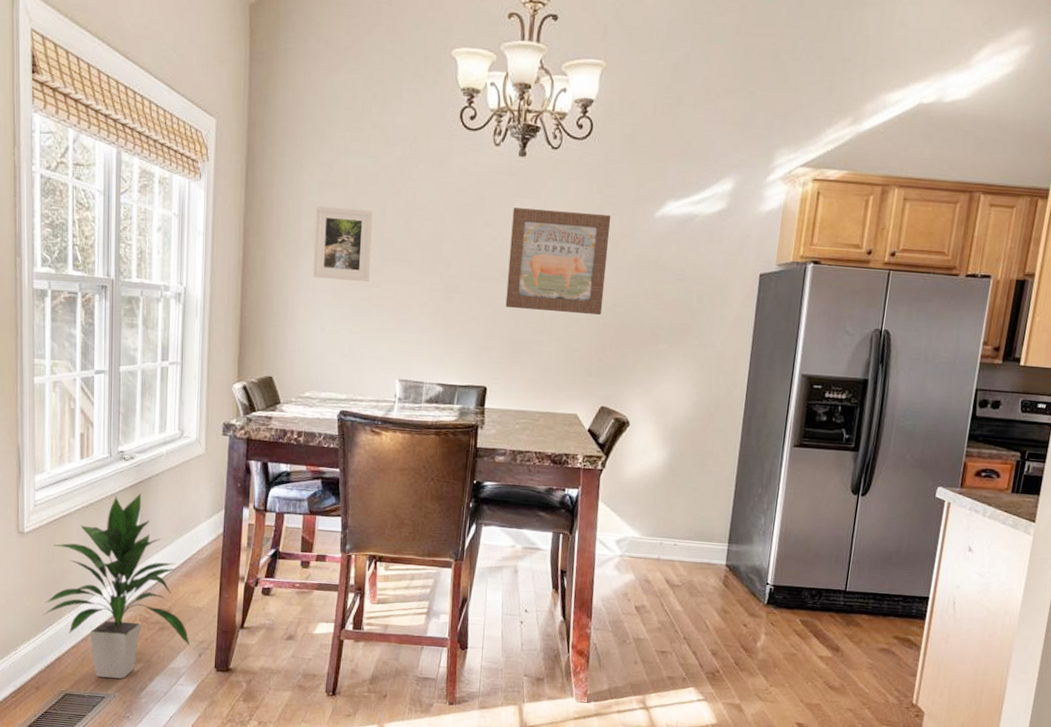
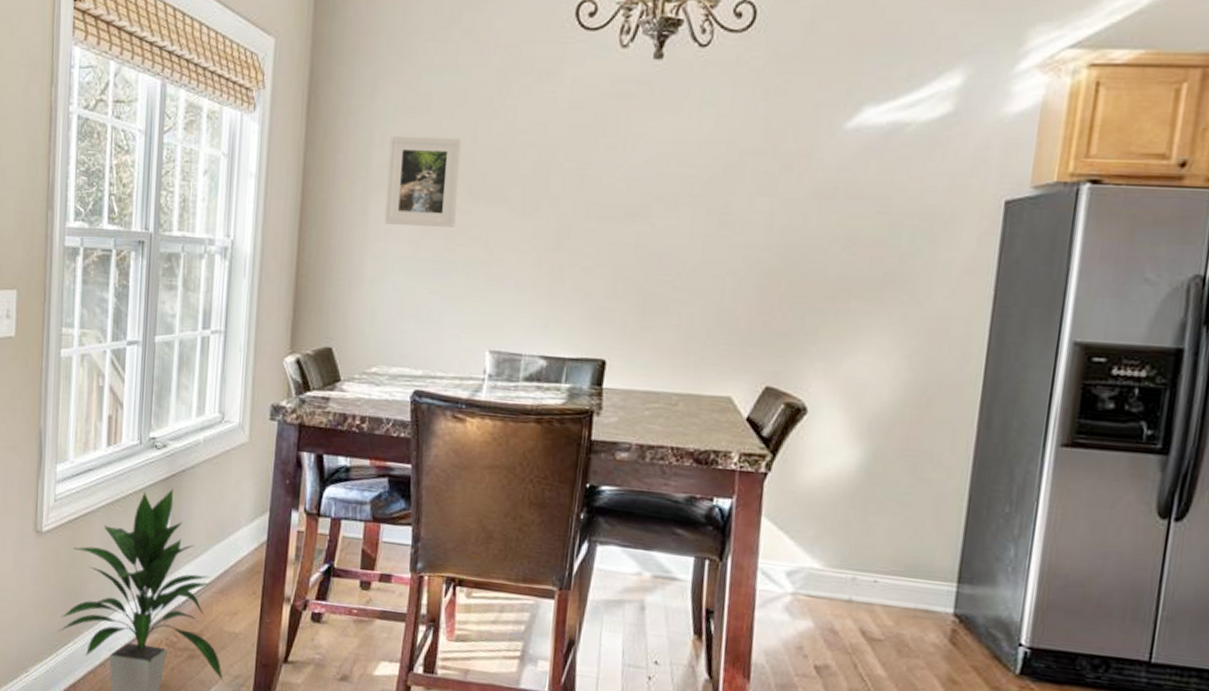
wall art: present [505,208,611,315] -> none [632,126,782,263]

